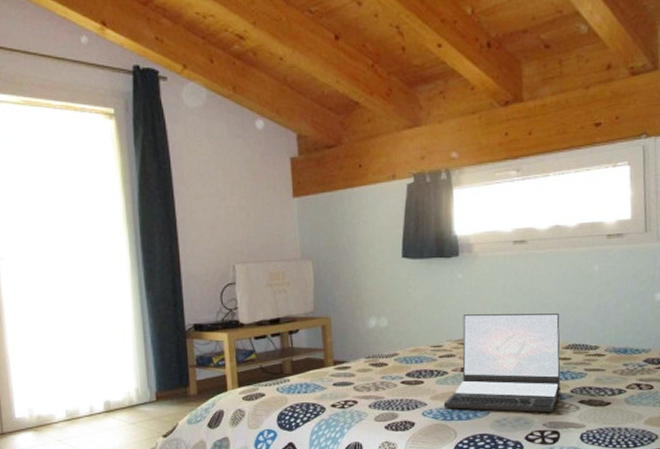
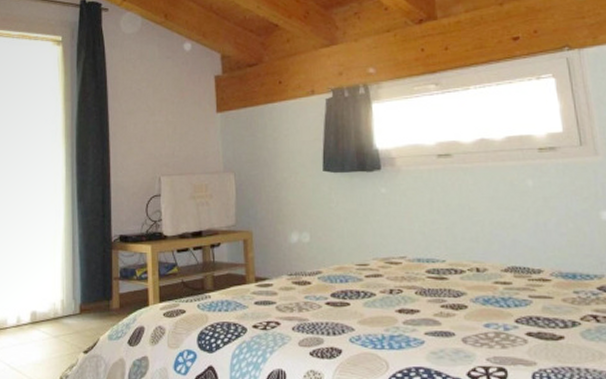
laptop: present [443,314,561,413] -> none [372,231,503,346]

